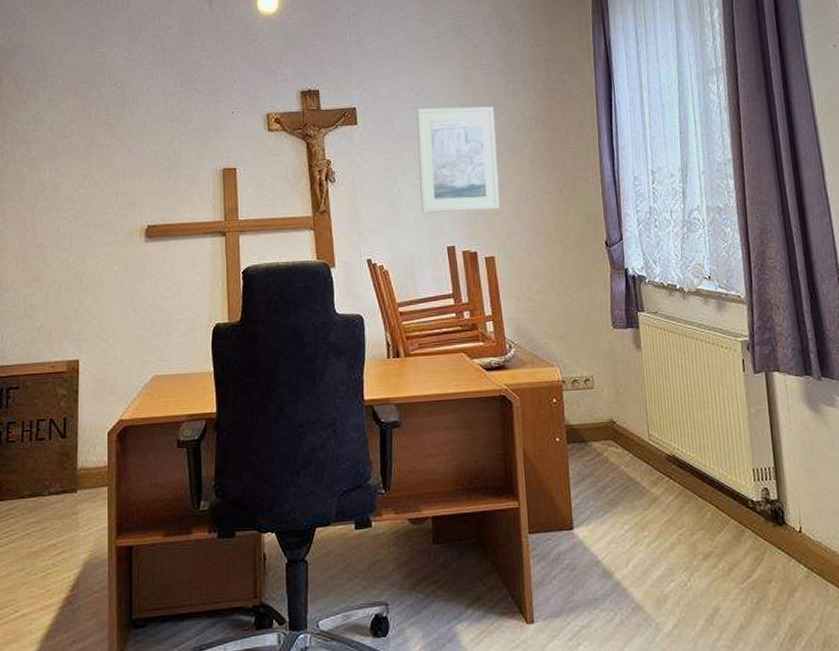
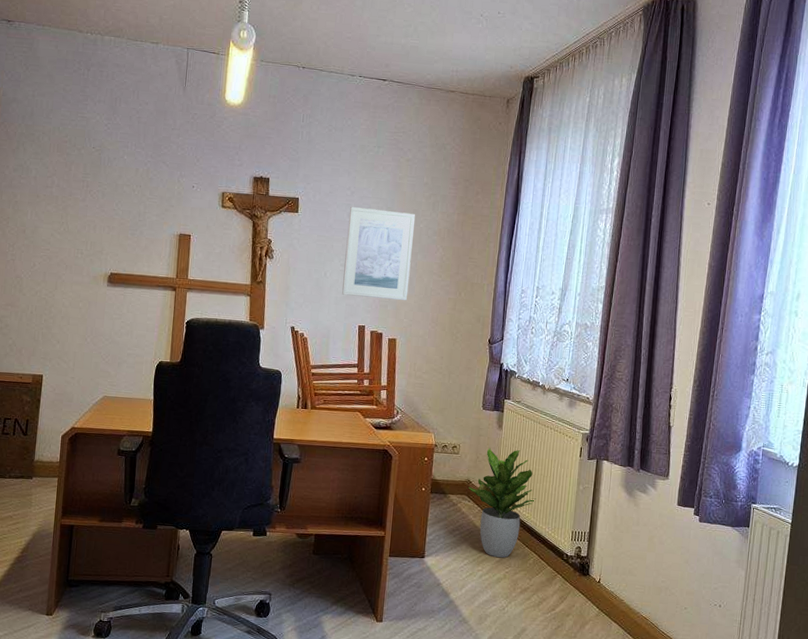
potted plant: none [613,373,700,517] -> present [468,448,536,558]

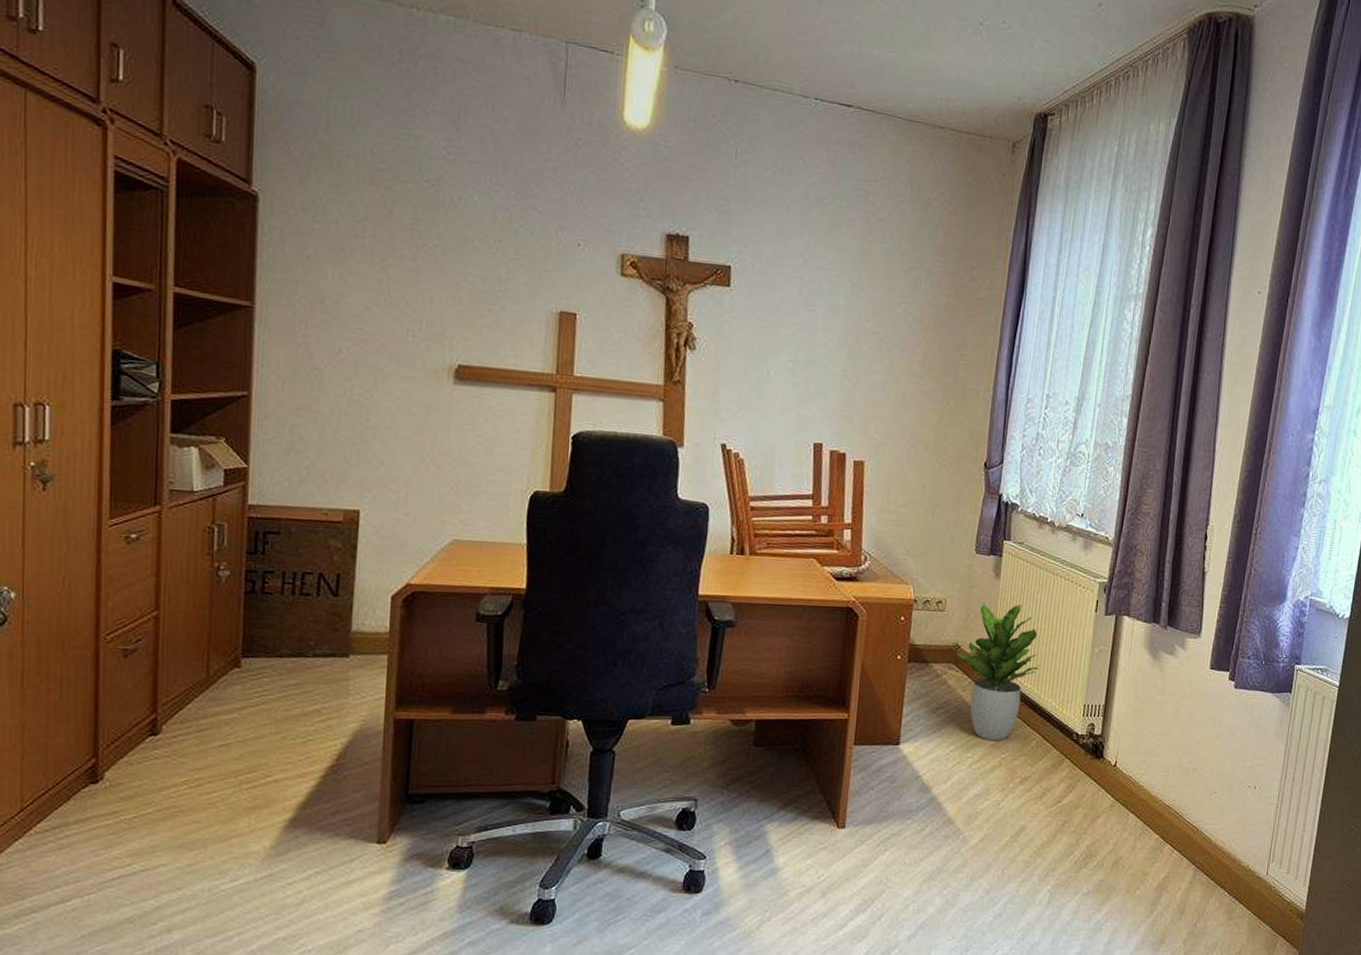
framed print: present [342,207,416,301] -> none [791,281,891,411]

